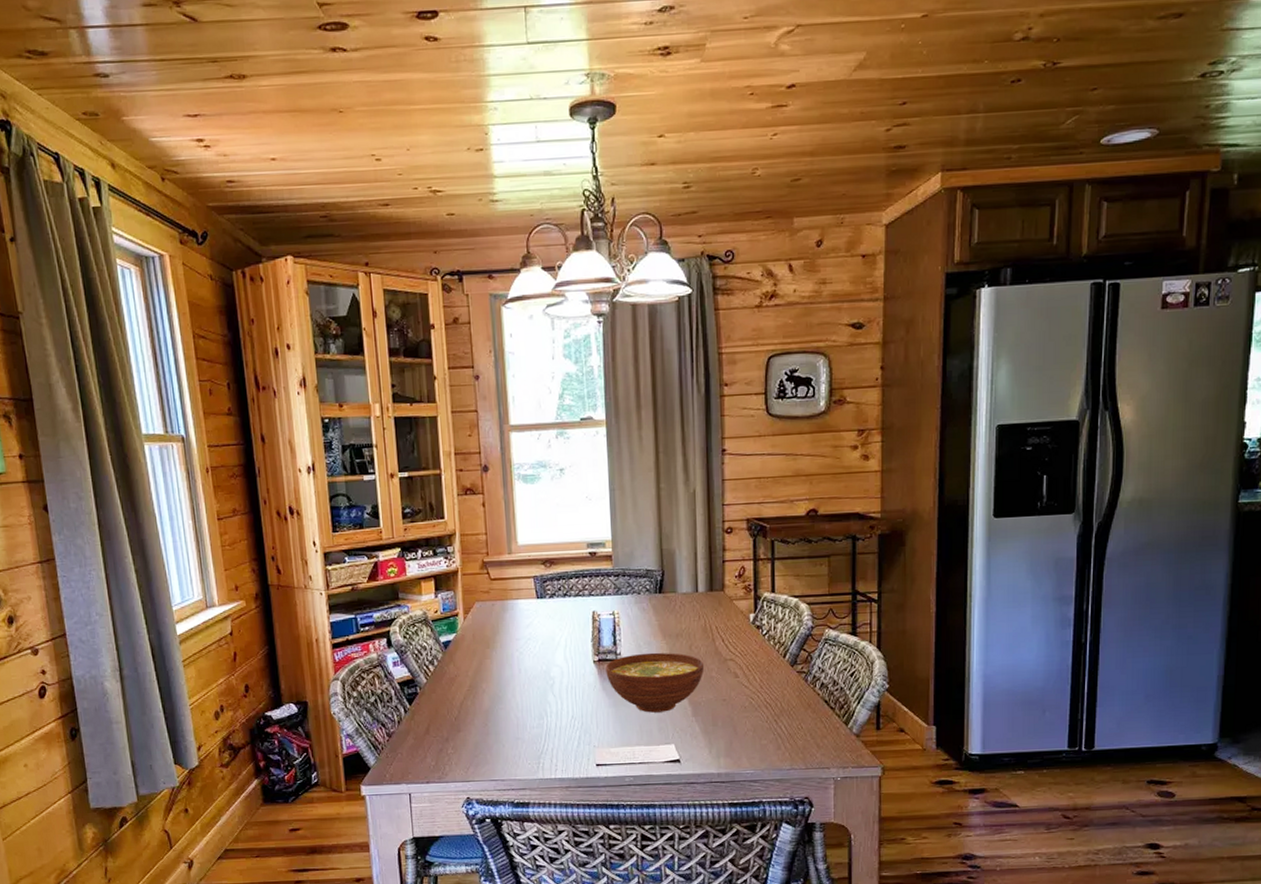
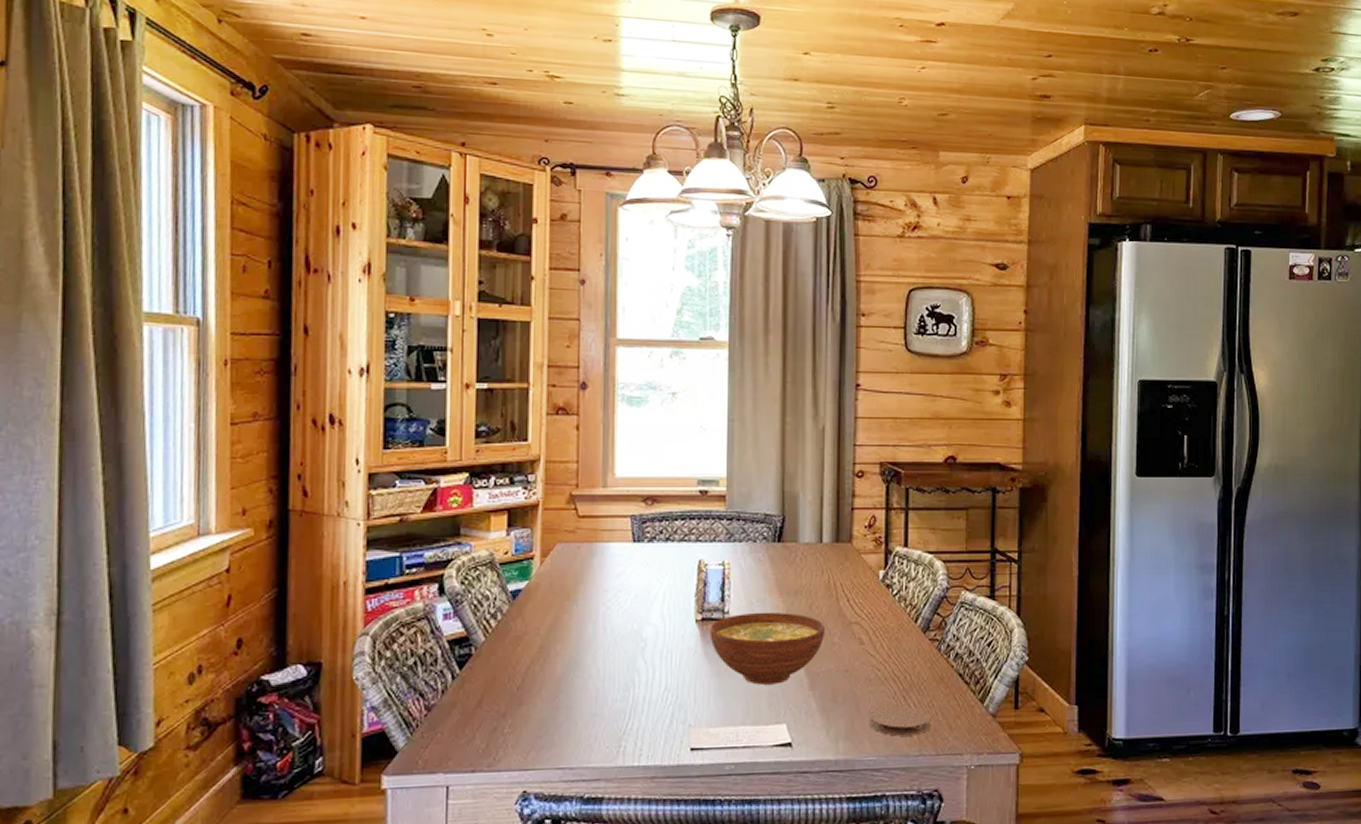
coaster: none [746,727,800,753] -> present [869,705,931,736]

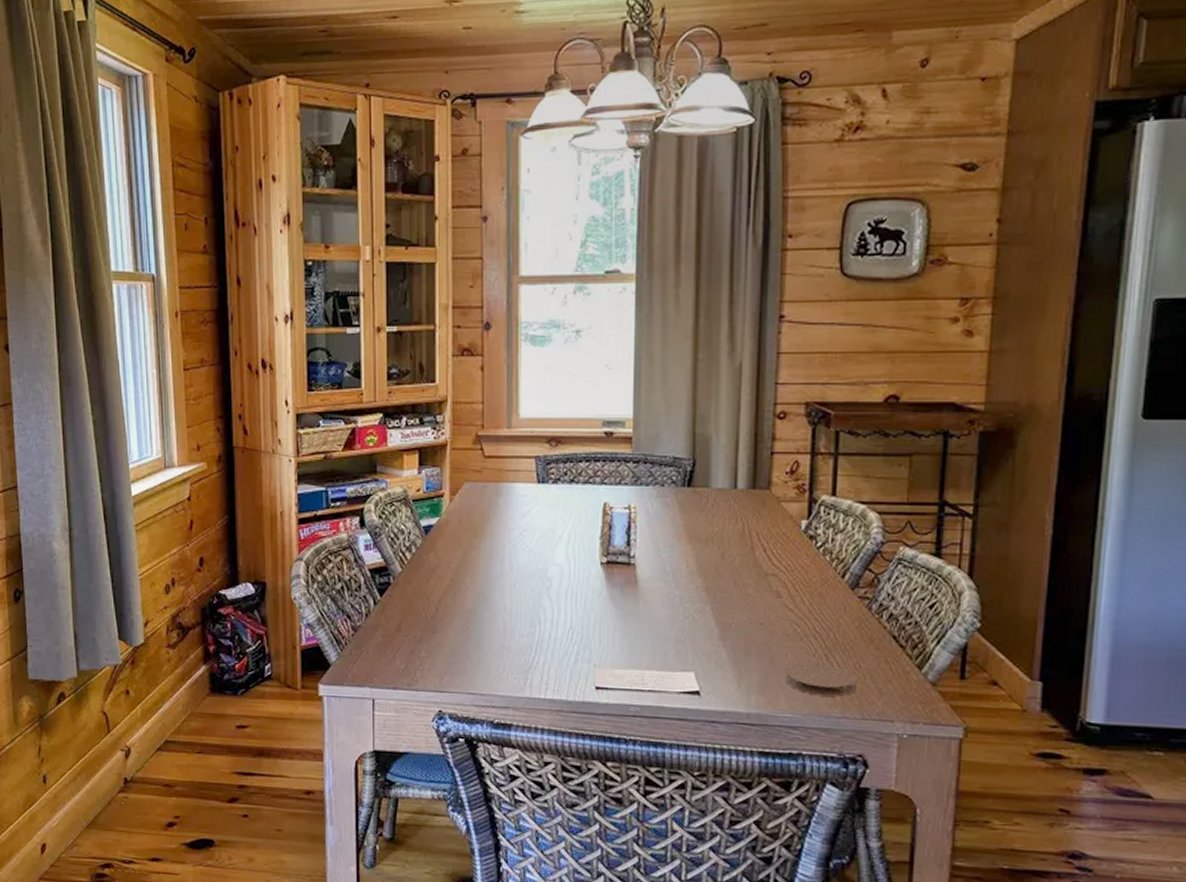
bowl: present [710,612,826,685] -> none [615,558,739,632]

